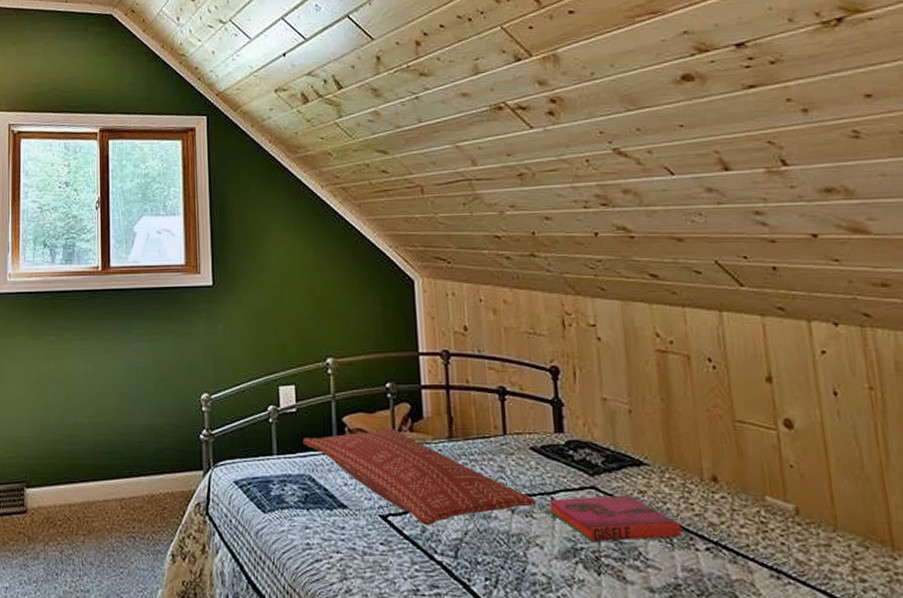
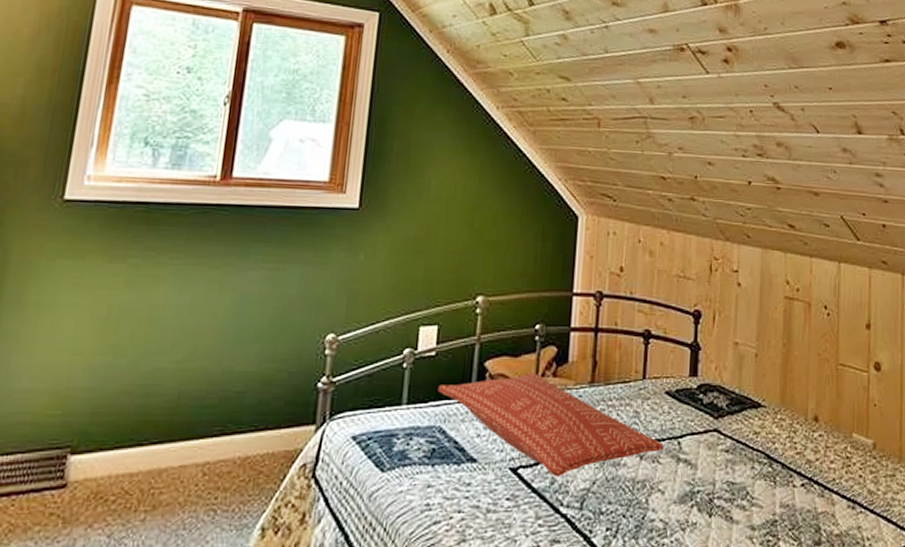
hardback book: present [549,495,682,542] -> none [675,436,784,484]

